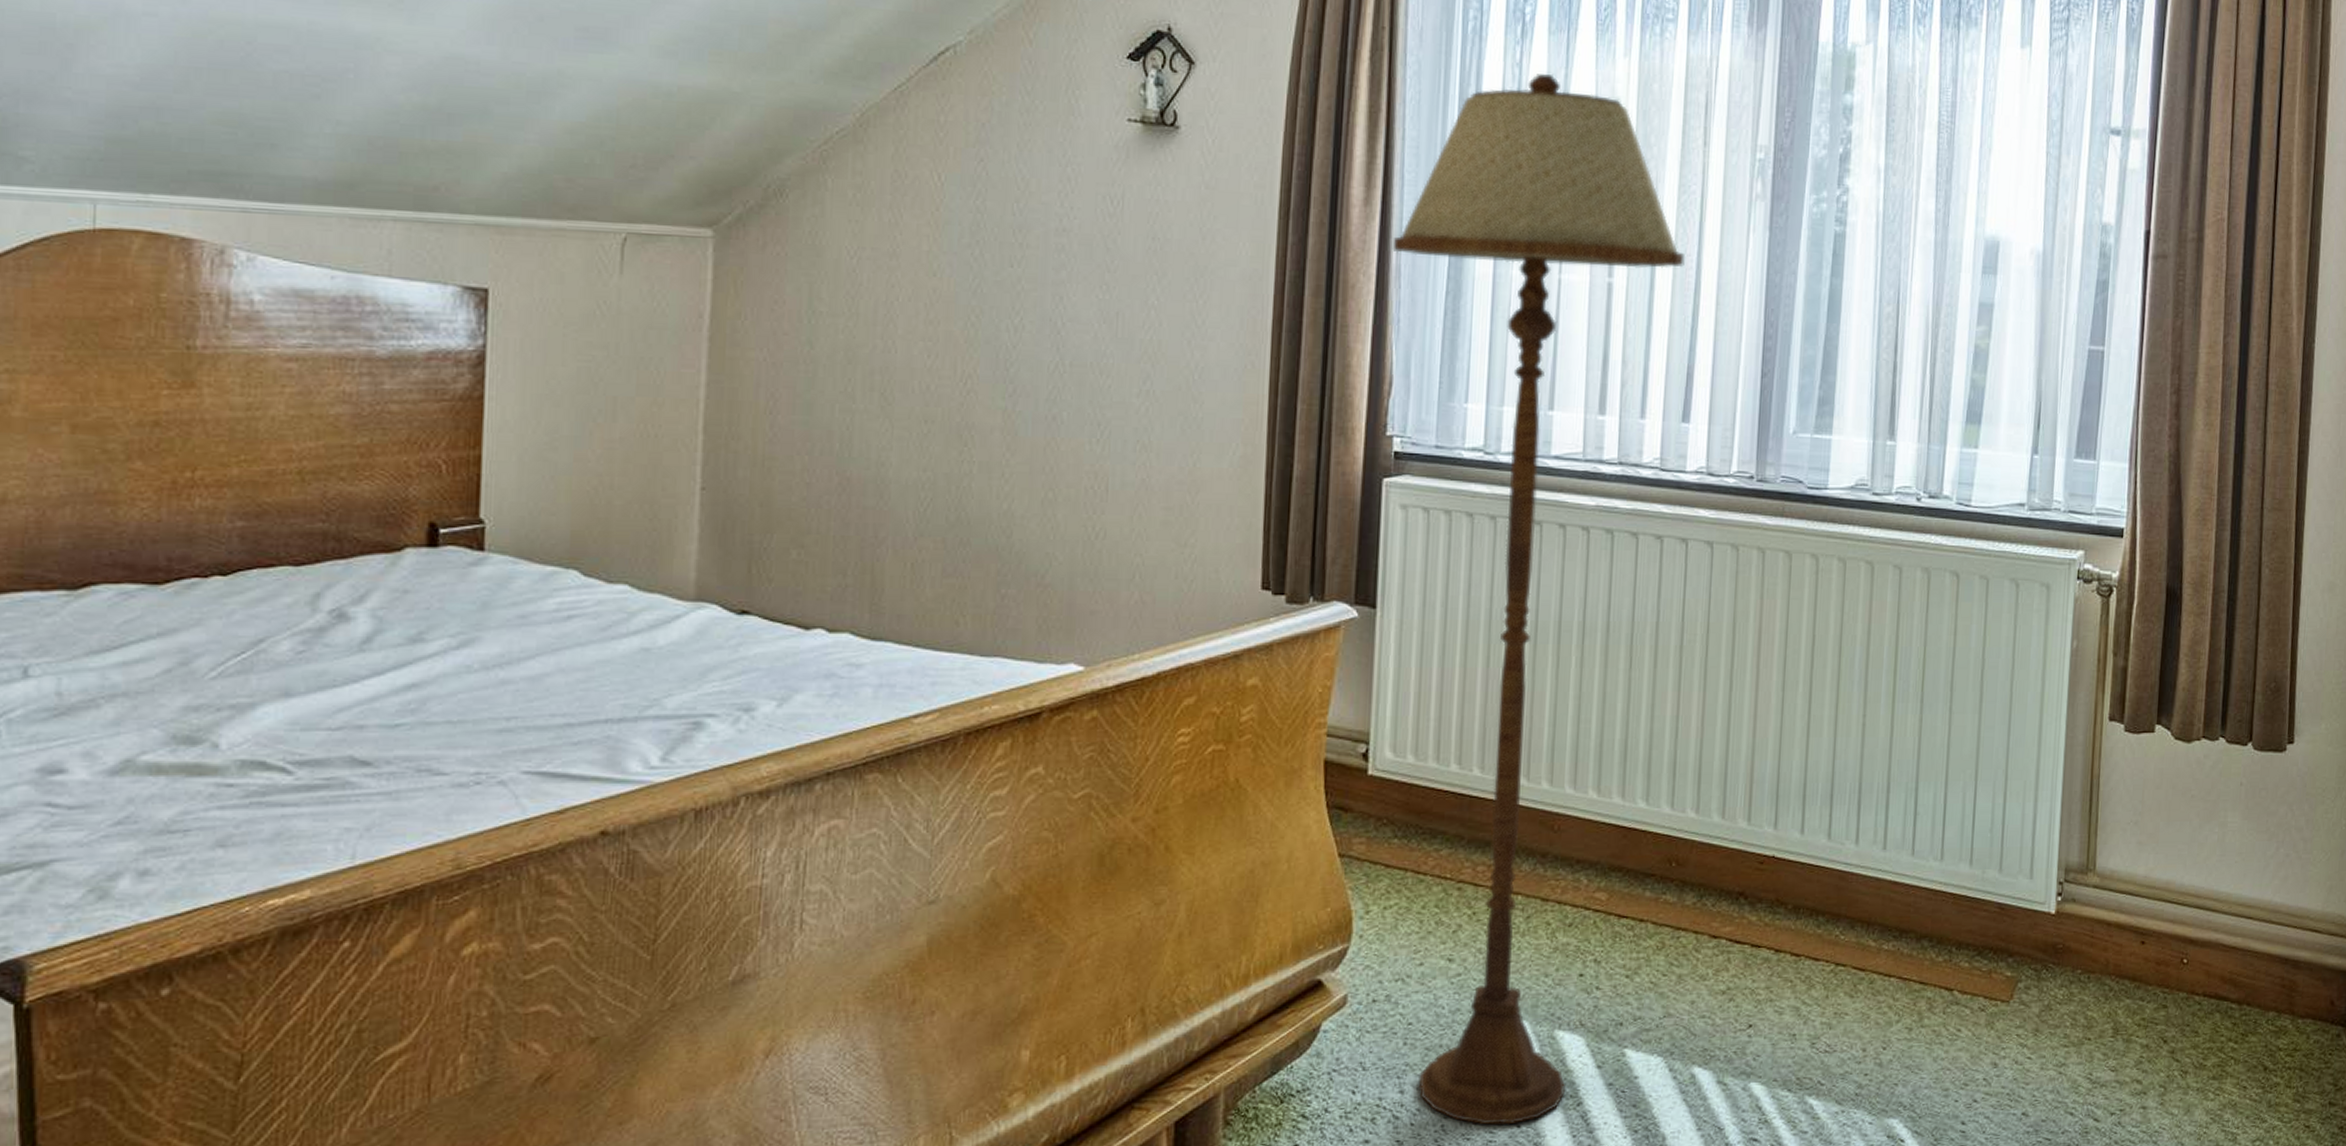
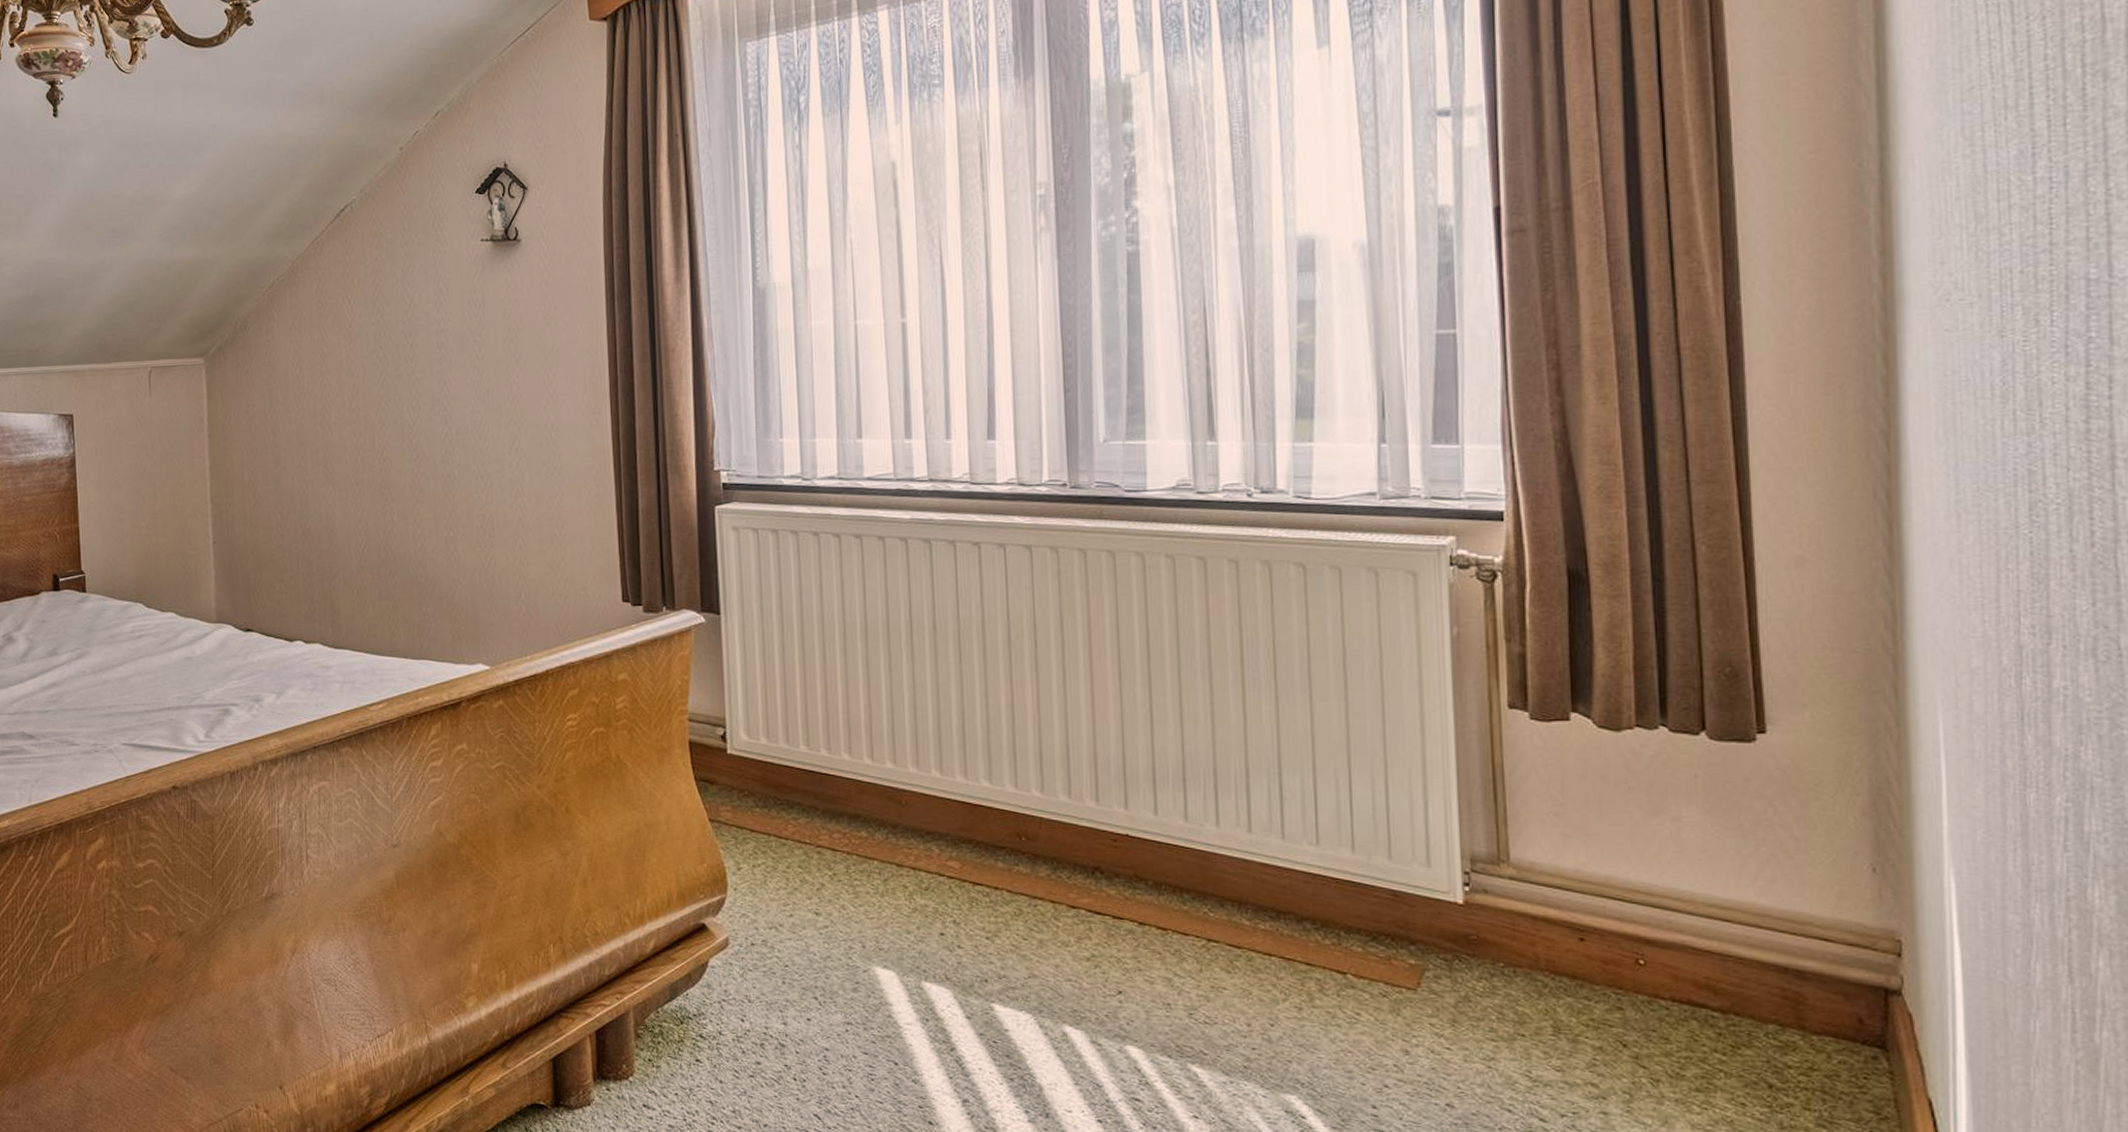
floor lamp: present [1392,73,1685,1125] -> none [703,149,975,1062]

